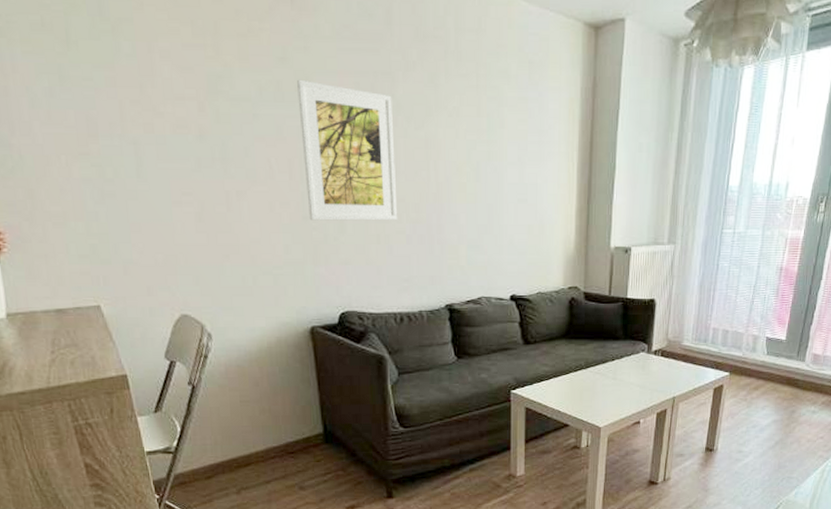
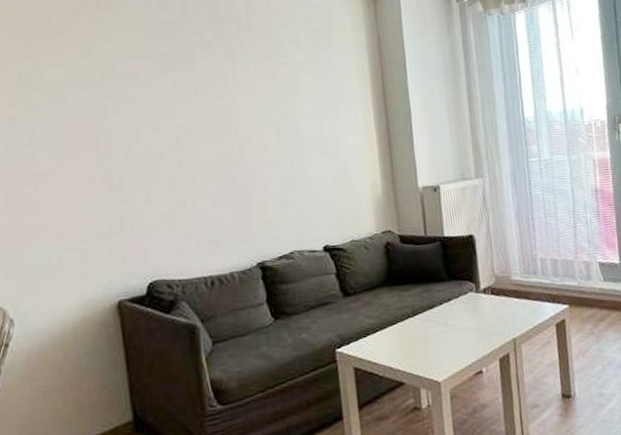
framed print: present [297,79,398,221] -> none [103,66,203,193]

